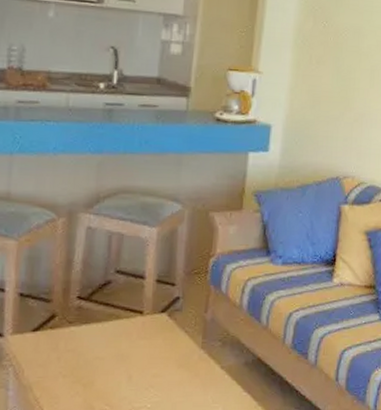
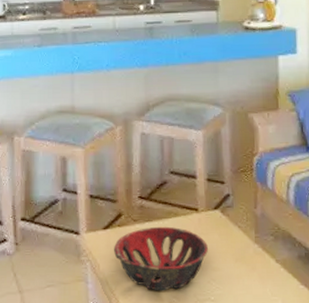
decorative bowl: none [42,329,150,399] -> present [114,226,208,291]

